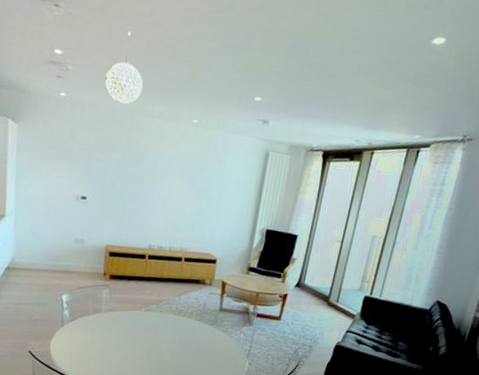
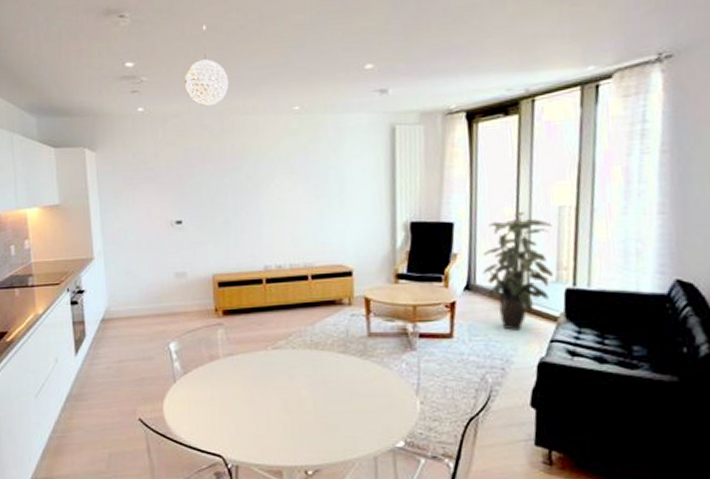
indoor plant: none [310,235,366,321] -> present [482,212,554,331]

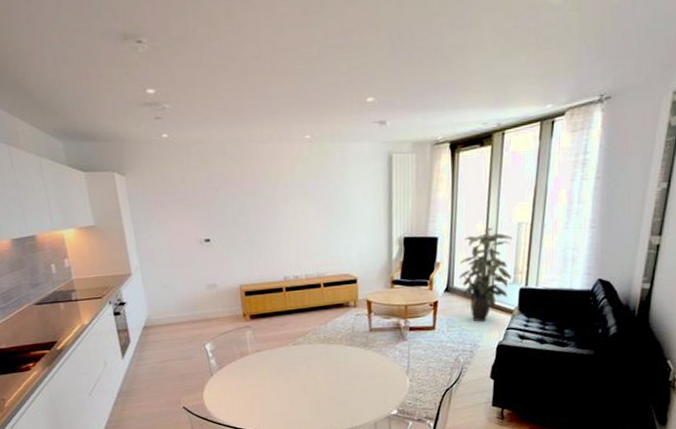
pendant light: present [184,25,228,107] -> none [204,54,246,134]

